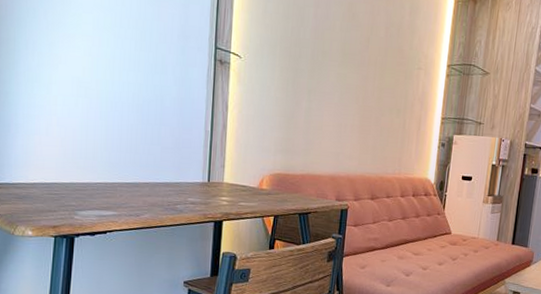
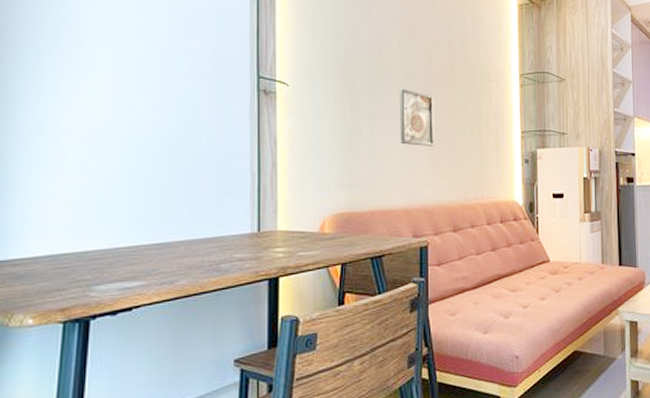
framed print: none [333,69,367,124] -> present [400,88,435,146]

